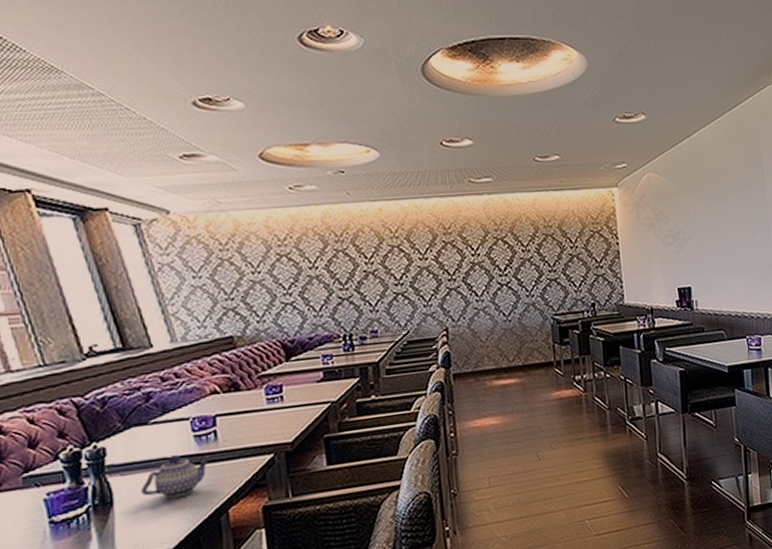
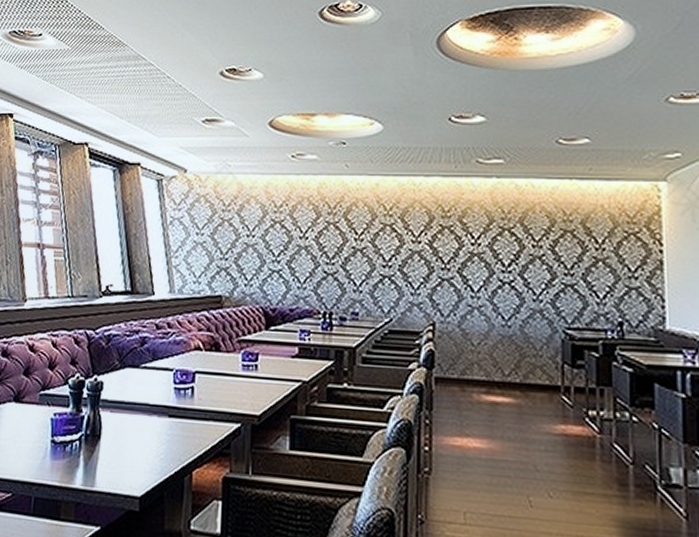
teapot: present [141,455,210,499] -> none [124,403,185,447]

